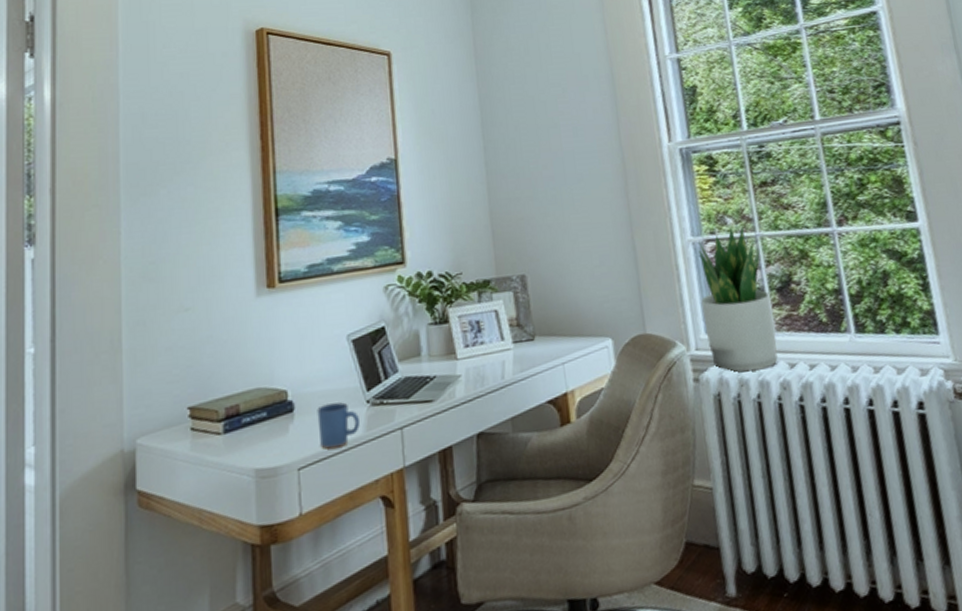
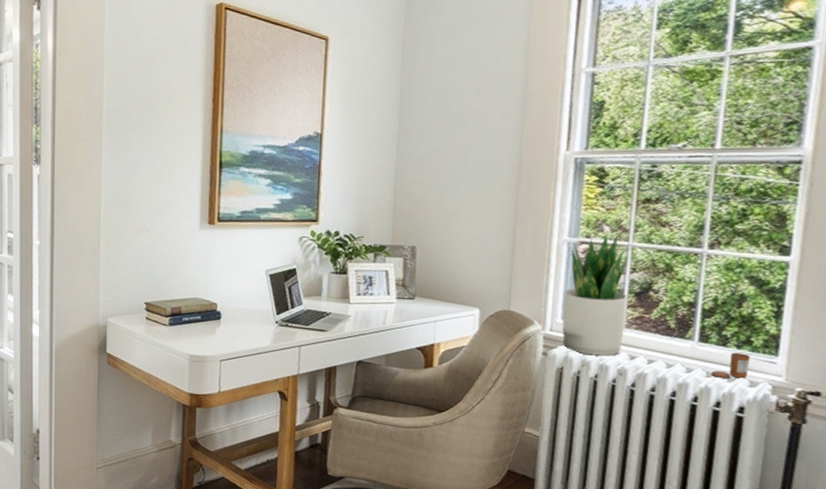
mug: present [317,402,360,449] -> none [237,319,269,351]
candle: none [878,337,916,372] -> present [711,352,750,379]

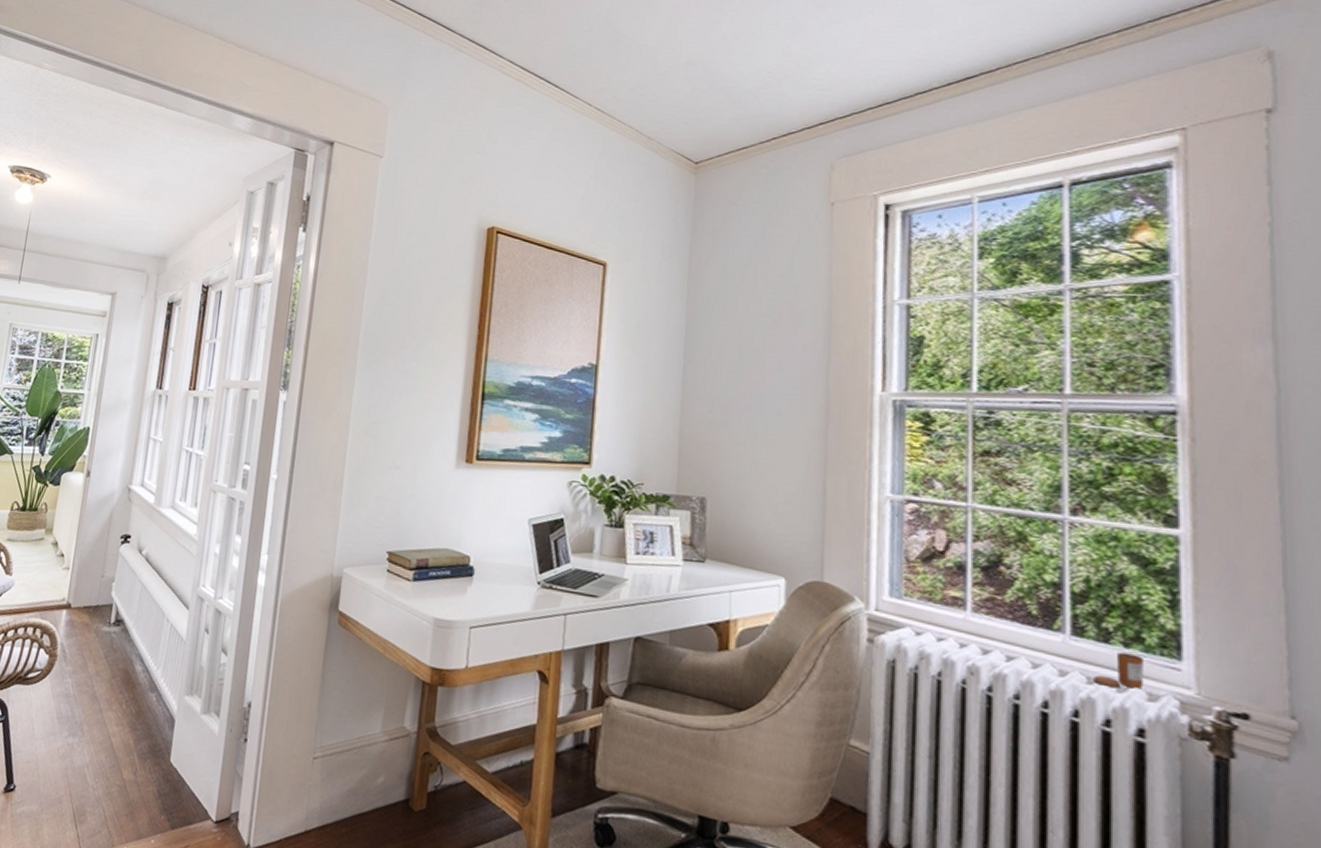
planter: present [562,235,629,356] -> none [889,493,972,648]

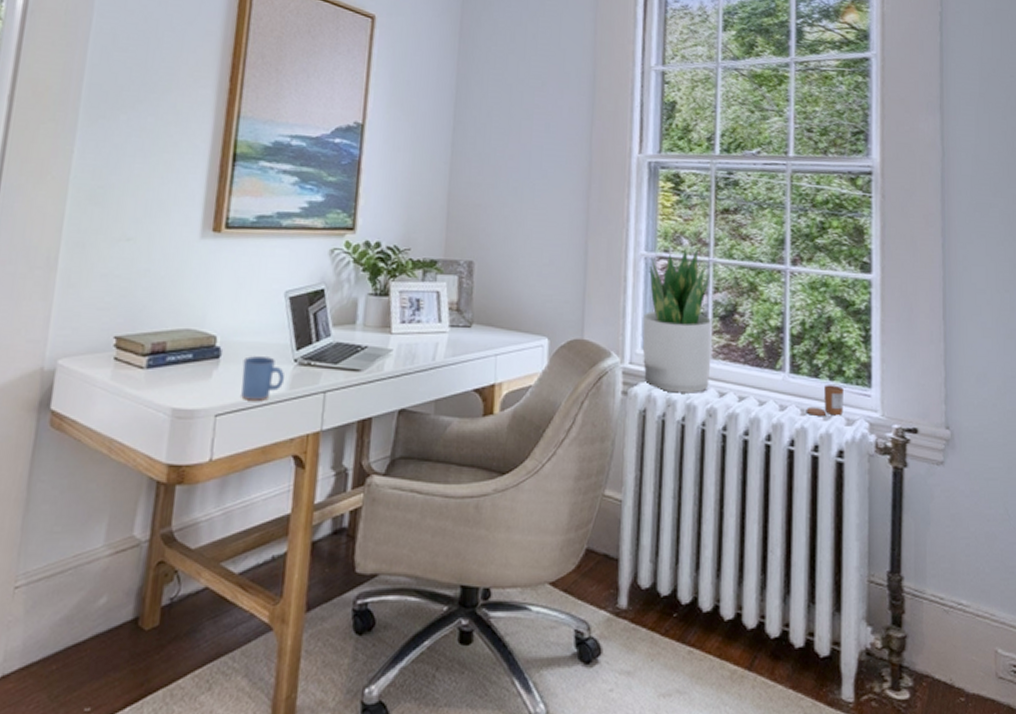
mug: none [492,576,529,618] -> present [241,356,284,401]
planter: none [889,493,972,648] -> present [642,249,712,393]

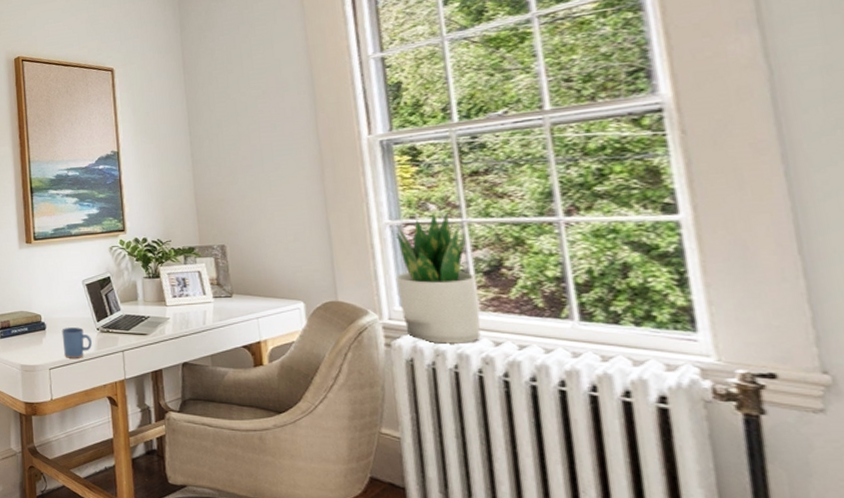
candle: present [806,385,844,417] -> none [607,331,660,363]

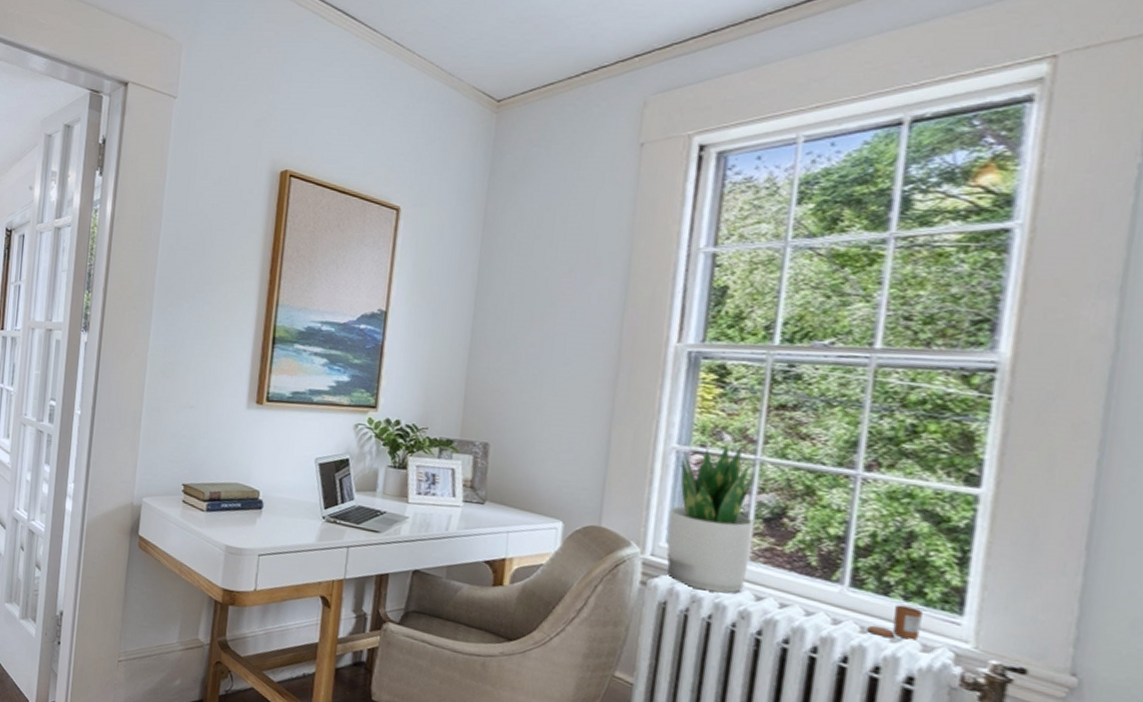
mug: present [61,327,92,358] -> none [279,510,314,548]
candle: none [607,331,660,363] -> present [867,604,923,641]

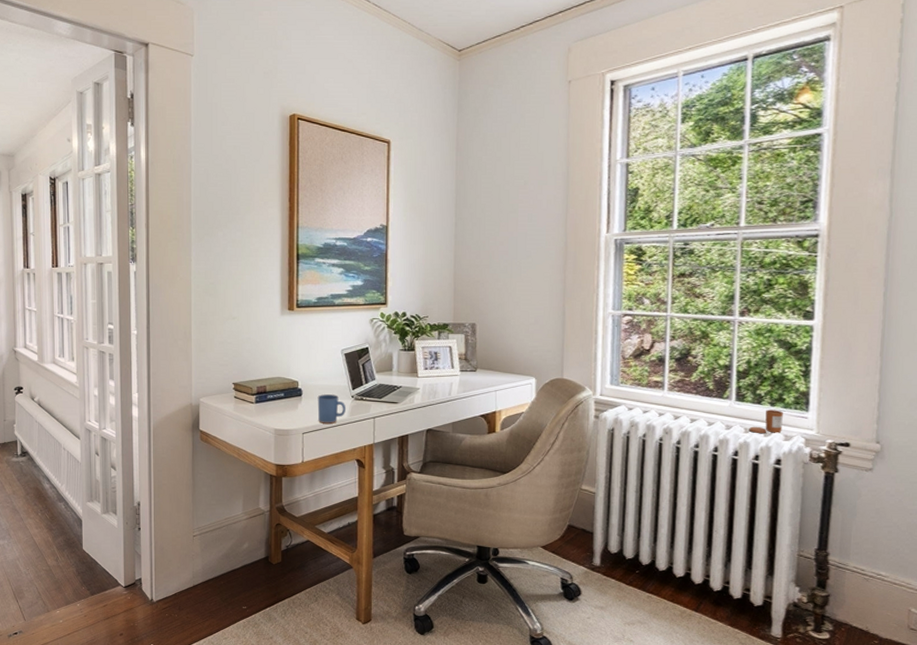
mug: none [279,510,314,548] -> present [317,394,345,424]
planter: present [666,445,756,594] -> none [610,307,669,417]

